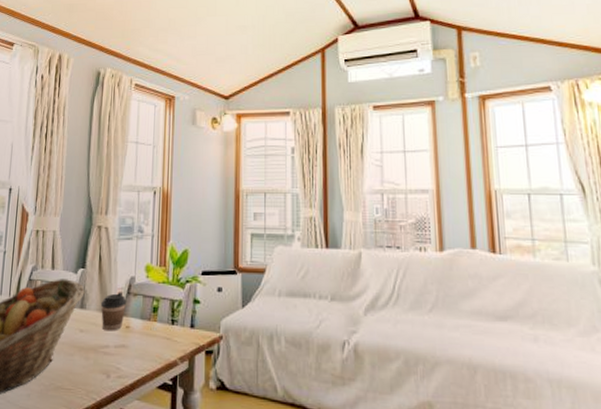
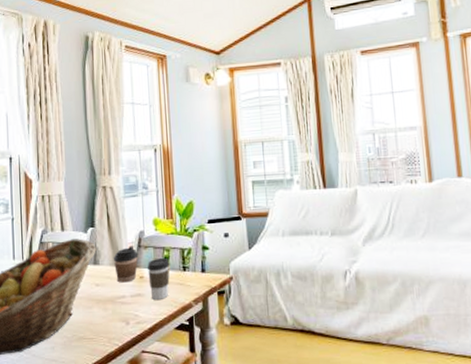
coffee cup: none [134,307,159,353] -> present [148,257,170,300]

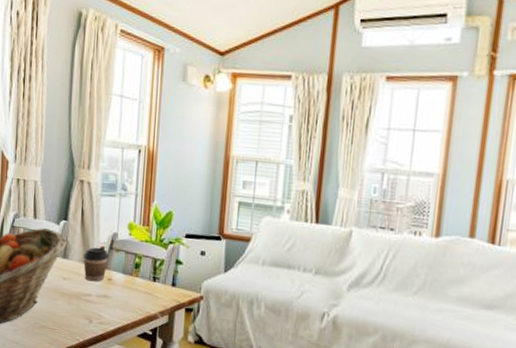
coffee cup: present [148,257,170,300] -> none [116,263,141,305]

